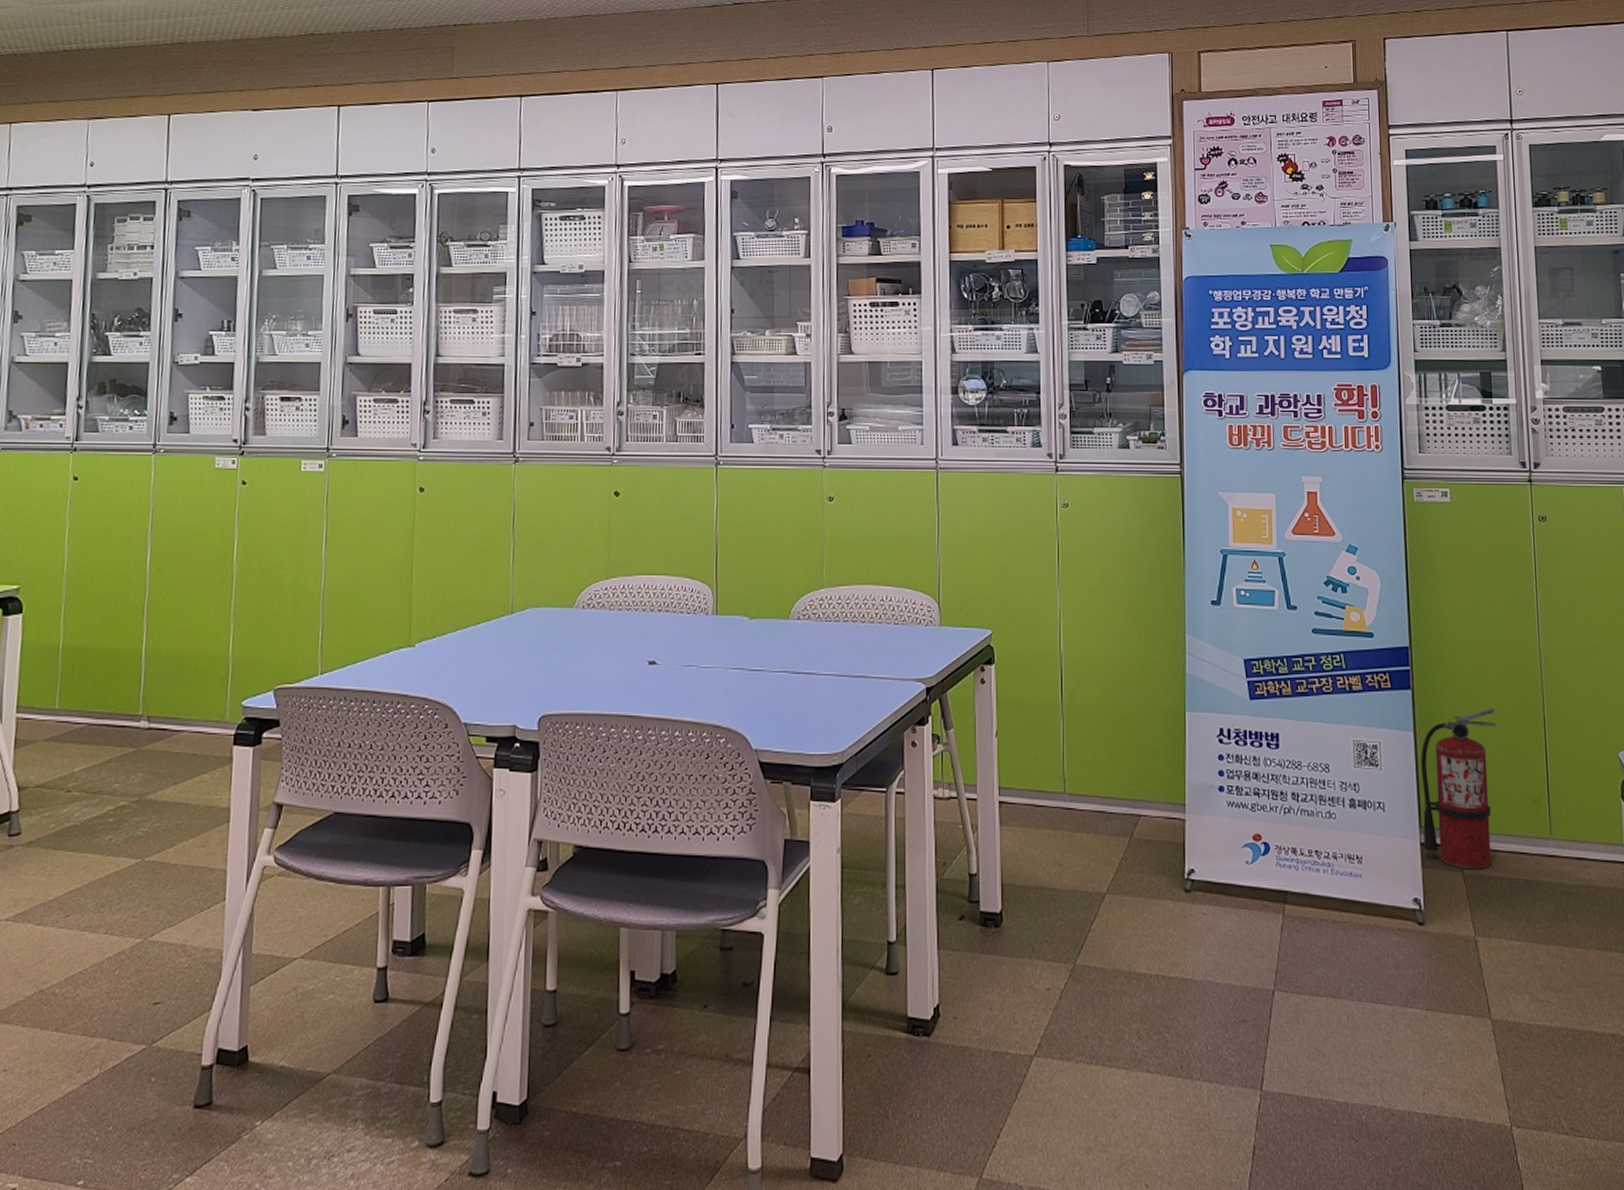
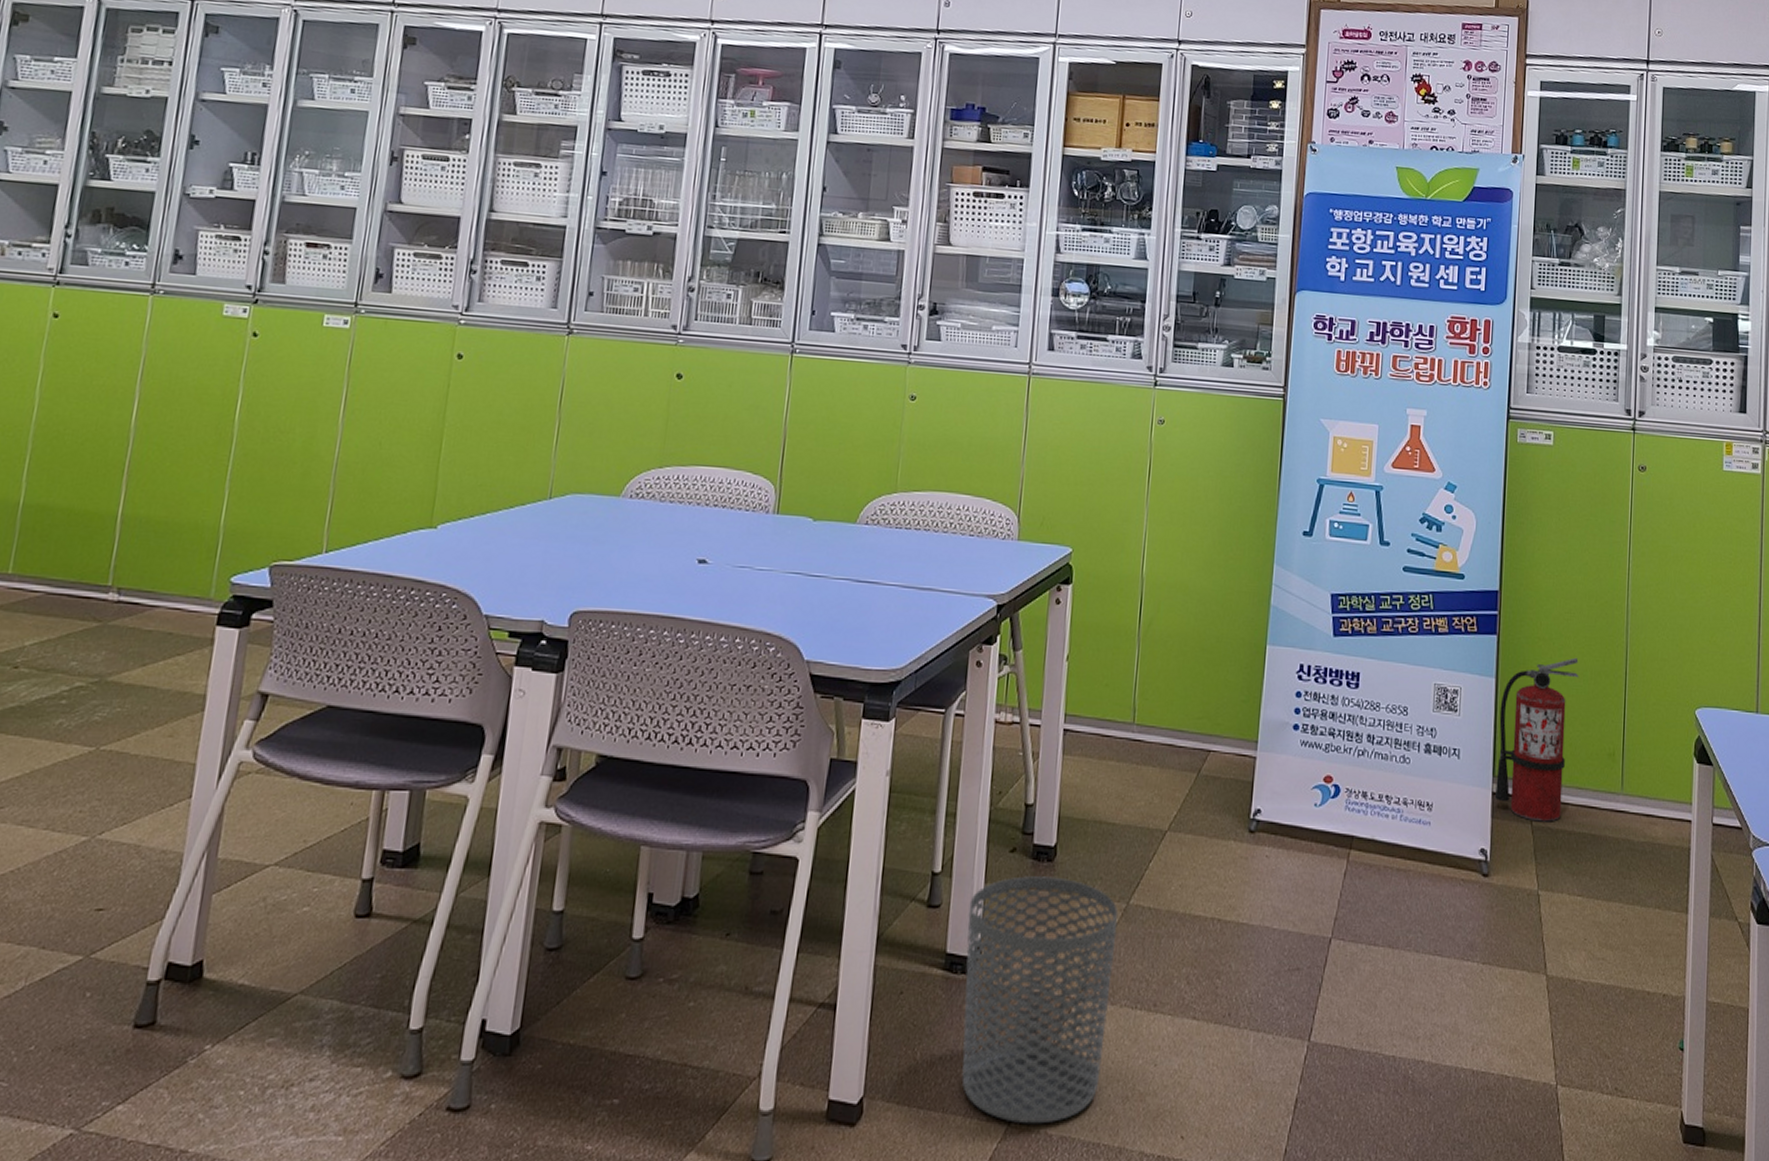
waste bin: none [925,941,1067,1177] -> present [962,876,1119,1124]

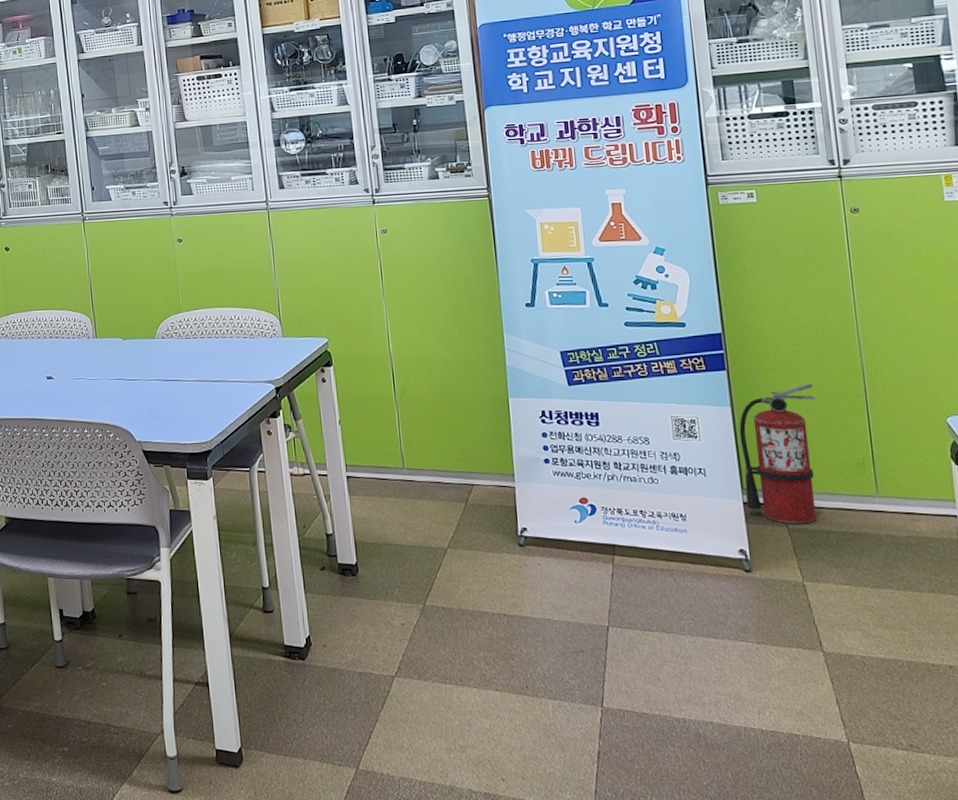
waste bin: present [962,876,1119,1124] -> none [295,587,425,768]

